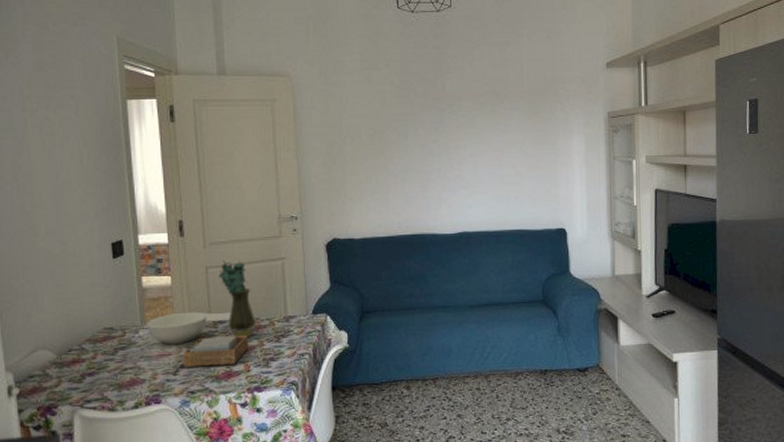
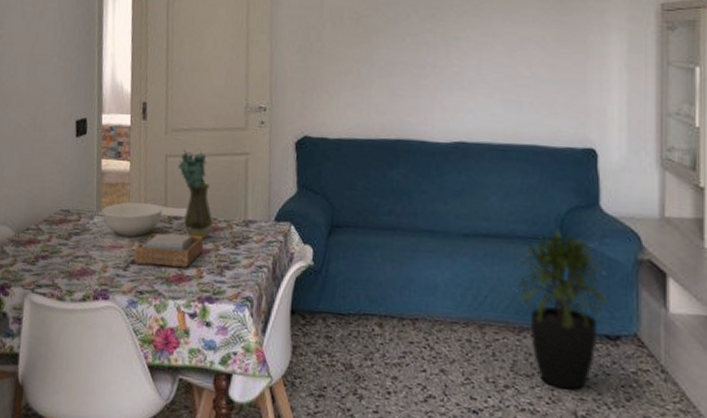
potted plant: none [512,295,579,415] -> present [516,231,609,392]

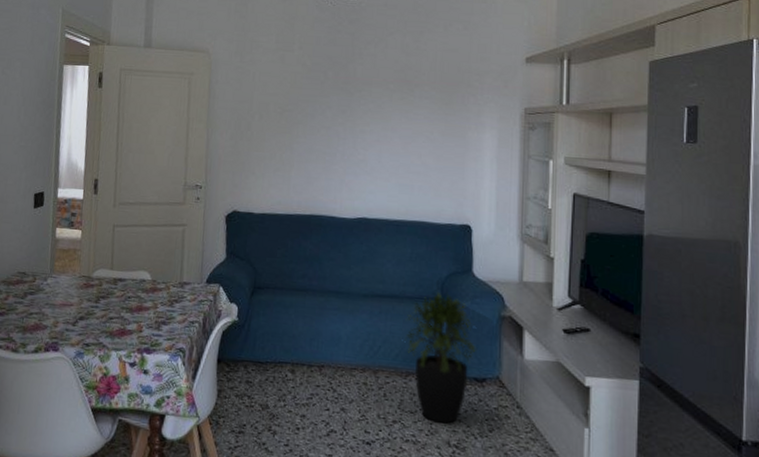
bowl: present [101,202,163,237] -> none [54,265,109,296]
napkin holder: present [135,232,203,268] -> none [83,292,144,323]
vase: present [178,149,213,239] -> none [124,220,153,298]

